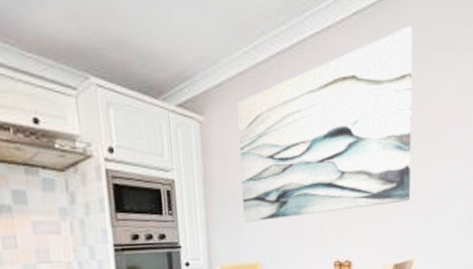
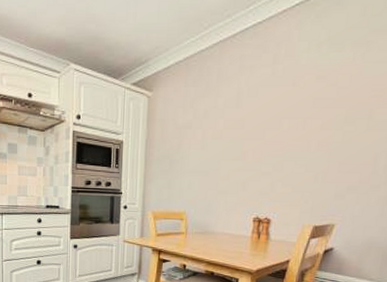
wall art: present [237,25,413,223] -> none [176,11,356,179]

